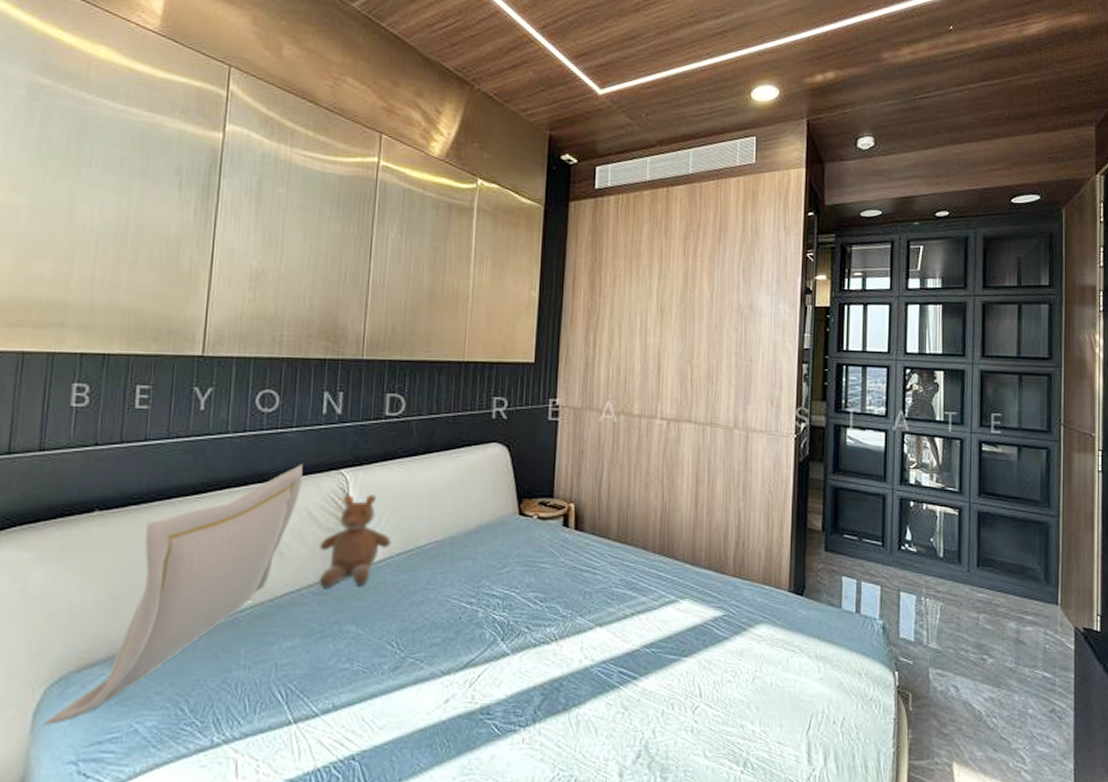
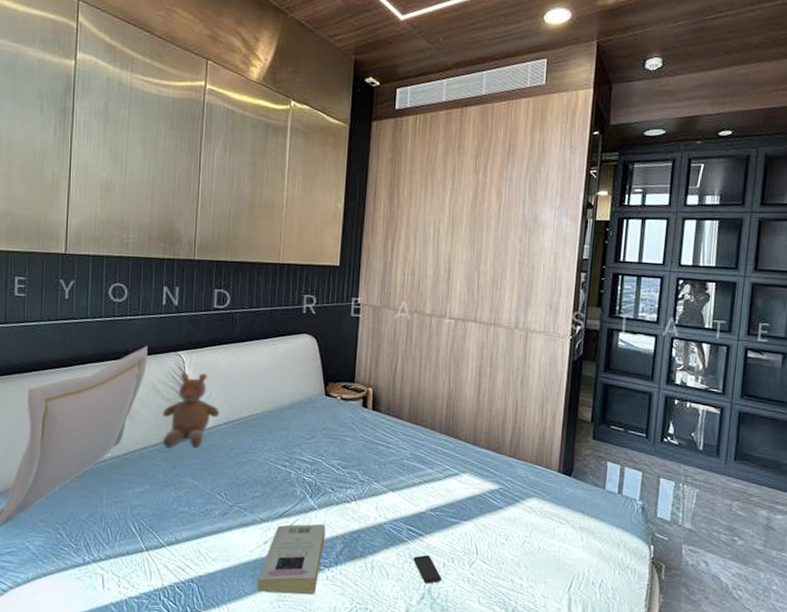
book: none [435,672,521,765] -> present [257,524,326,594]
mobile phone: none [626,703,661,738] -> present [413,555,442,584]

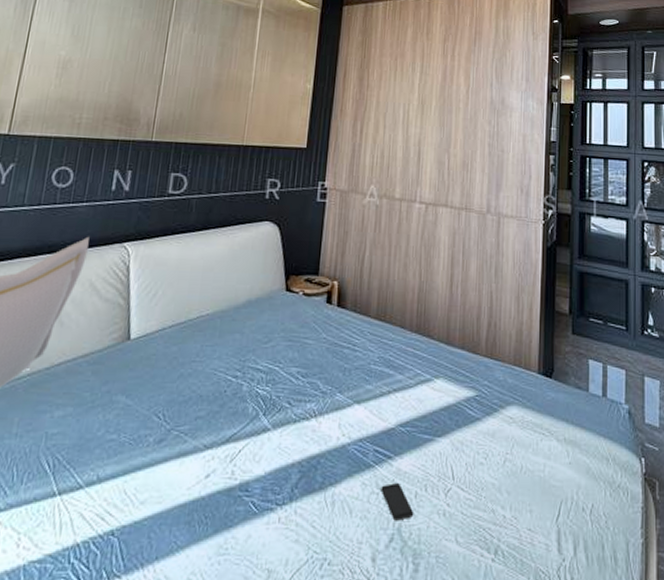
teddy bear: present [162,372,220,447] -> none [95,267,166,358]
book: present [257,524,326,594] -> none [192,448,280,543]

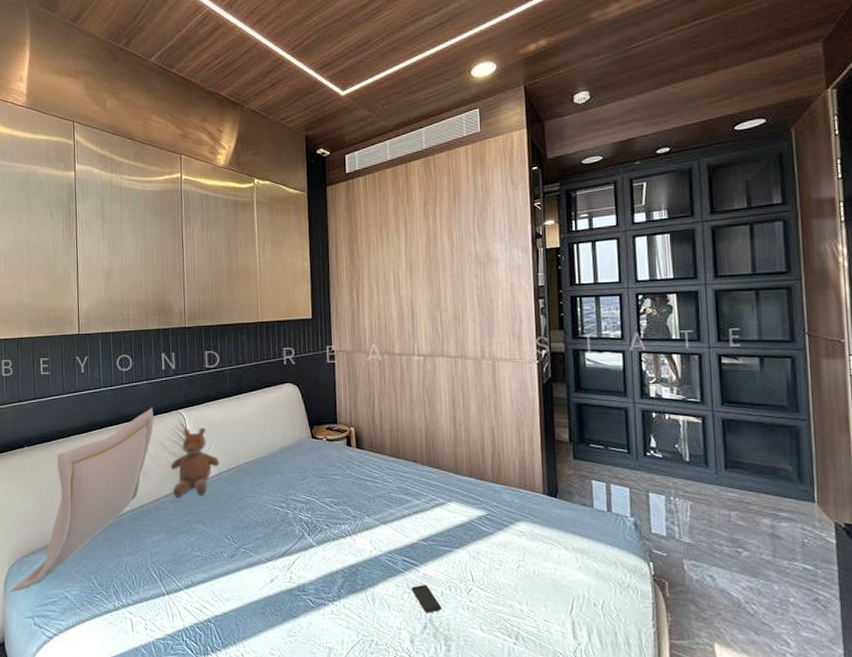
teddy bear: none [95,267,166,358] -> present [170,427,220,497]

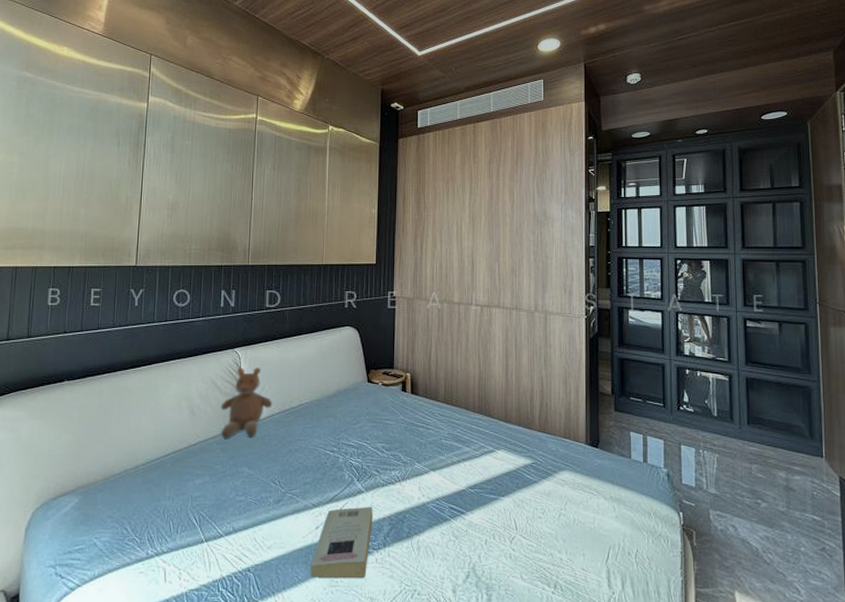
cushion: present [10,407,154,592] -> none [31,344,208,538]
book: none [268,560,326,628] -> present [310,506,373,578]
mobile phone: present [411,585,442,613] -> none [457,533,485,562]

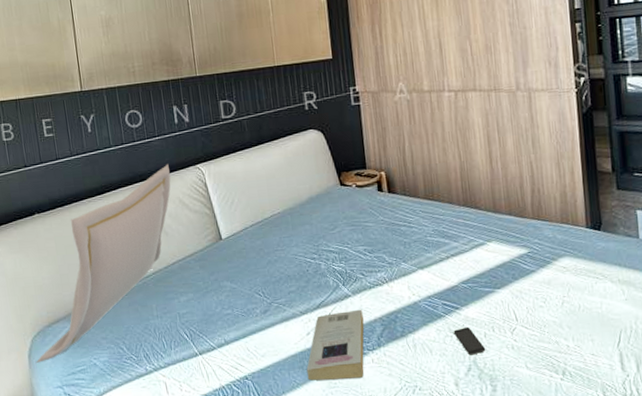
cushion: none [31,344,208,538] -> present [35,163,171,363]
teddy bear: present [220,367,273,439] -> none [192,182,245,256]
mobile phone: none [457,533,485,562] -> present [453,327,486,355]

